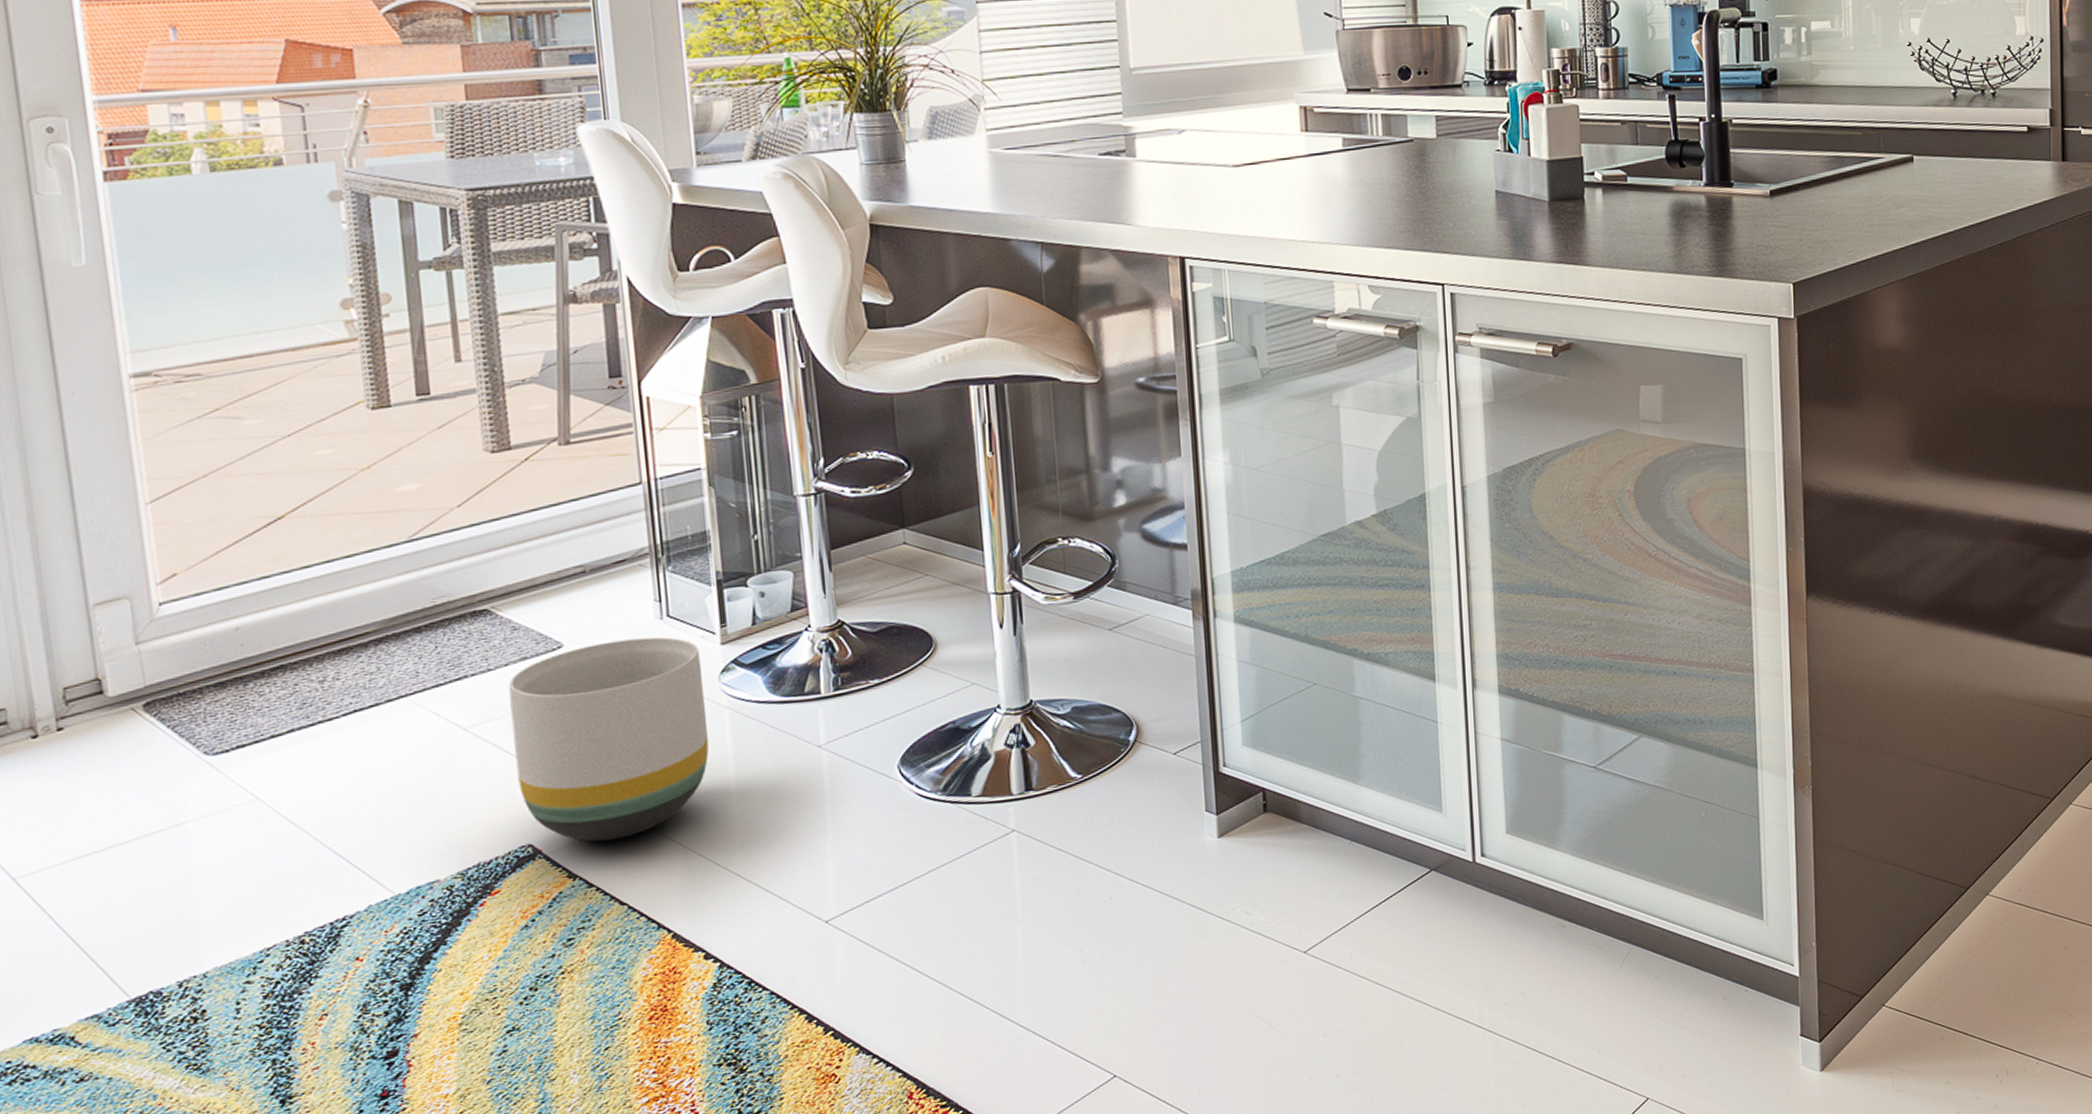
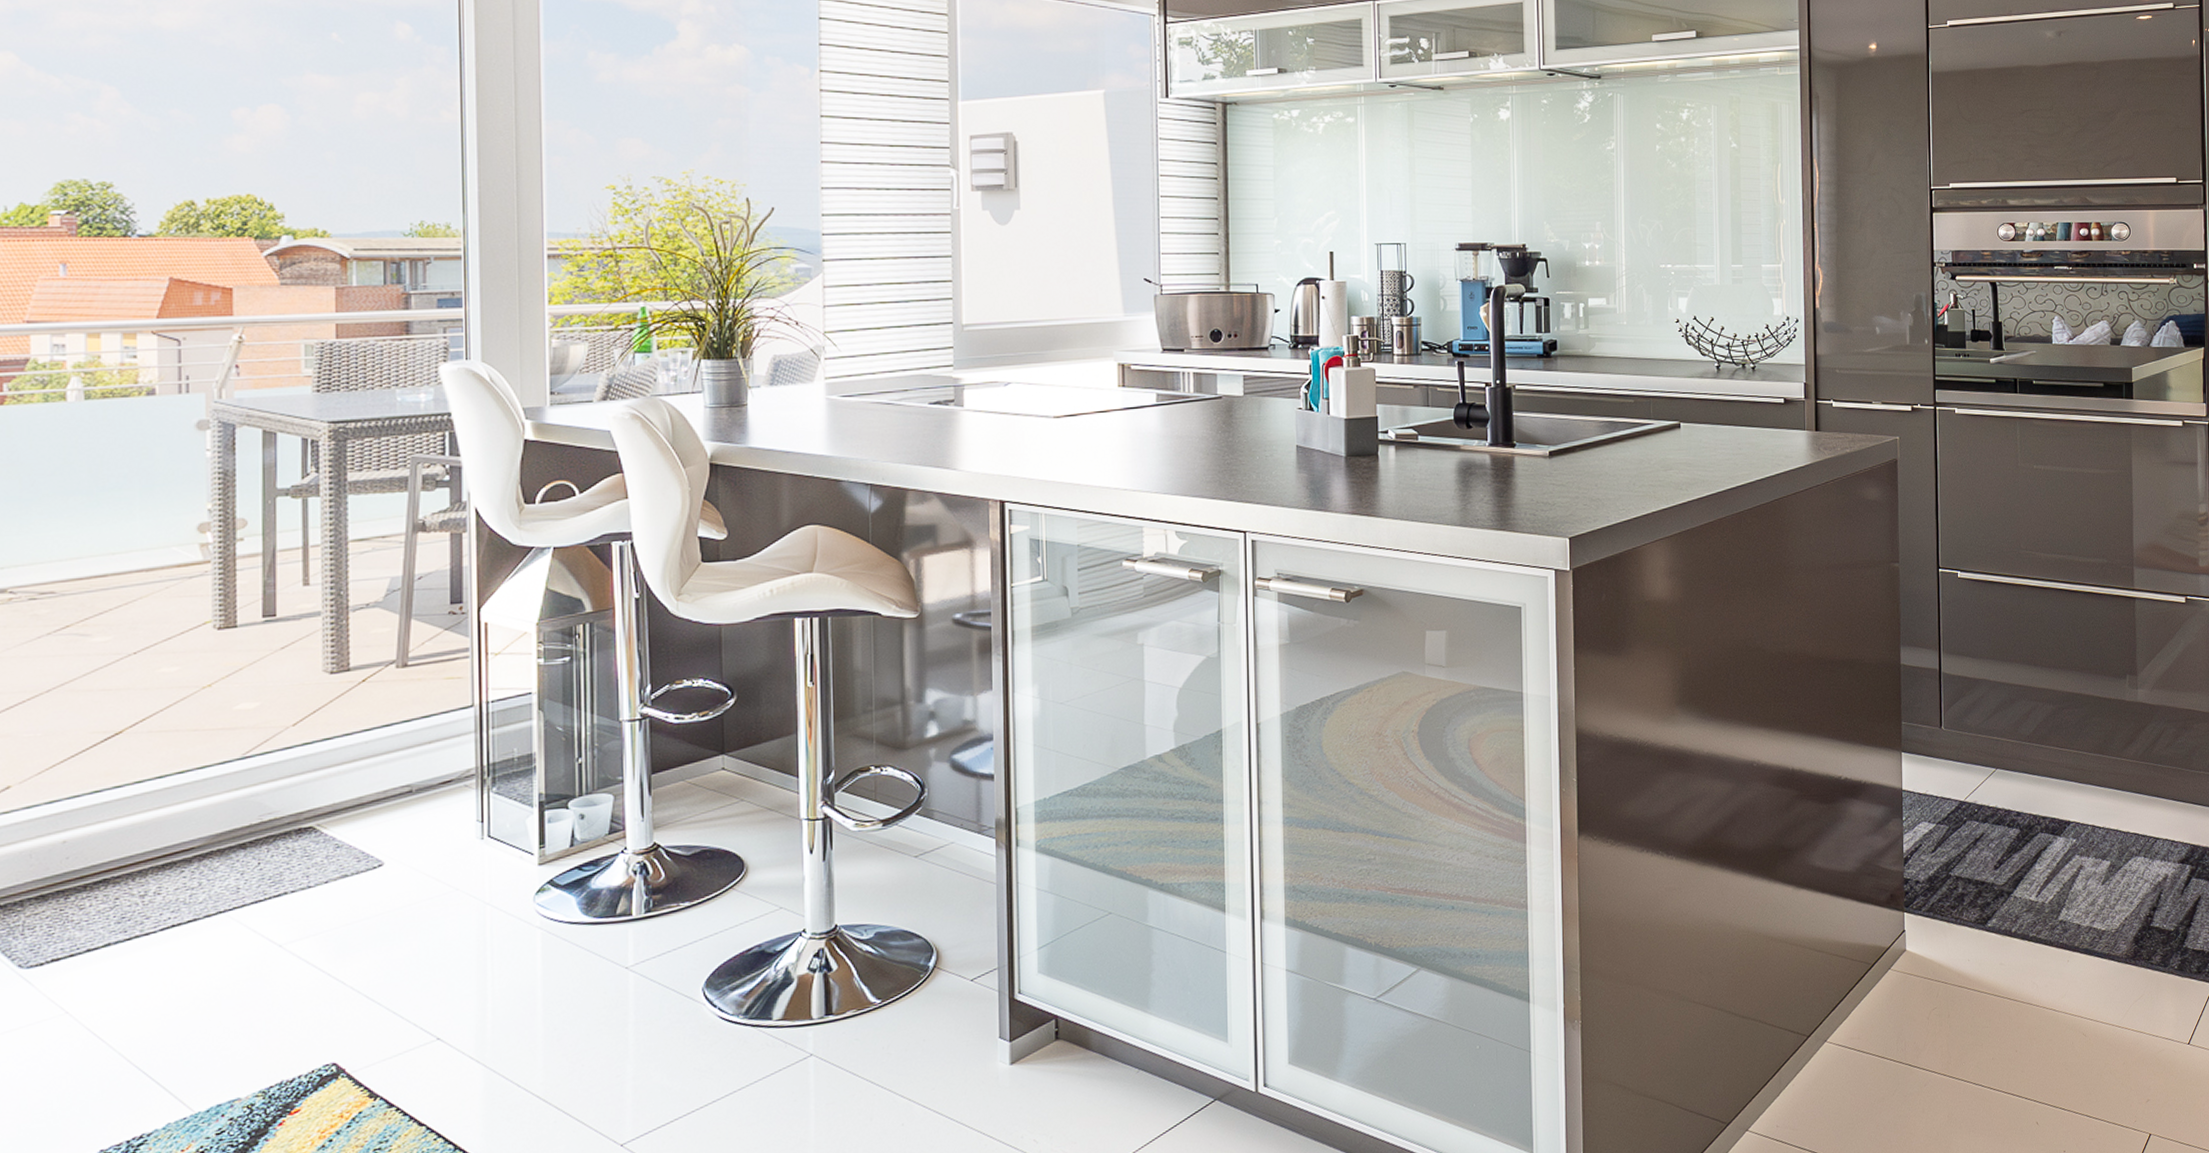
planter: present [508,637,709,842] -> none [326,856,520,1061]

